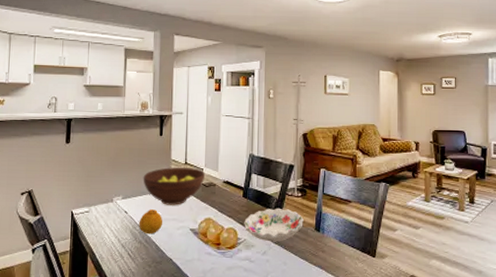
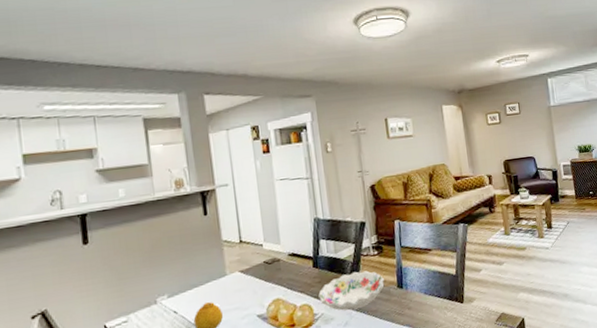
fruit bowl: present [143,167,205,205] -> none [190,245,266,295]

